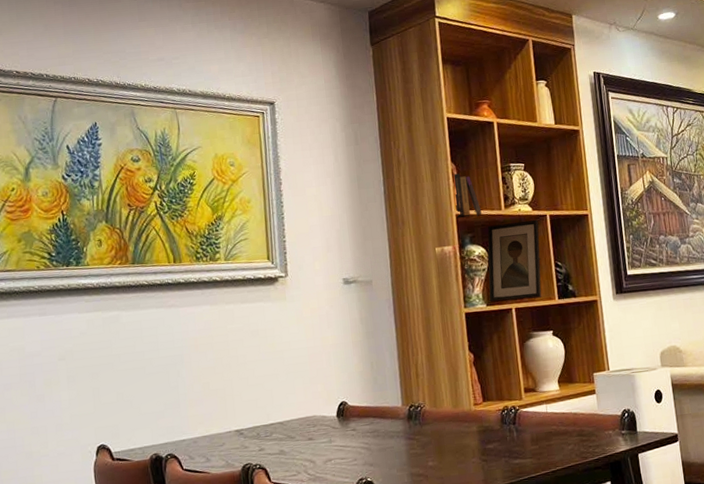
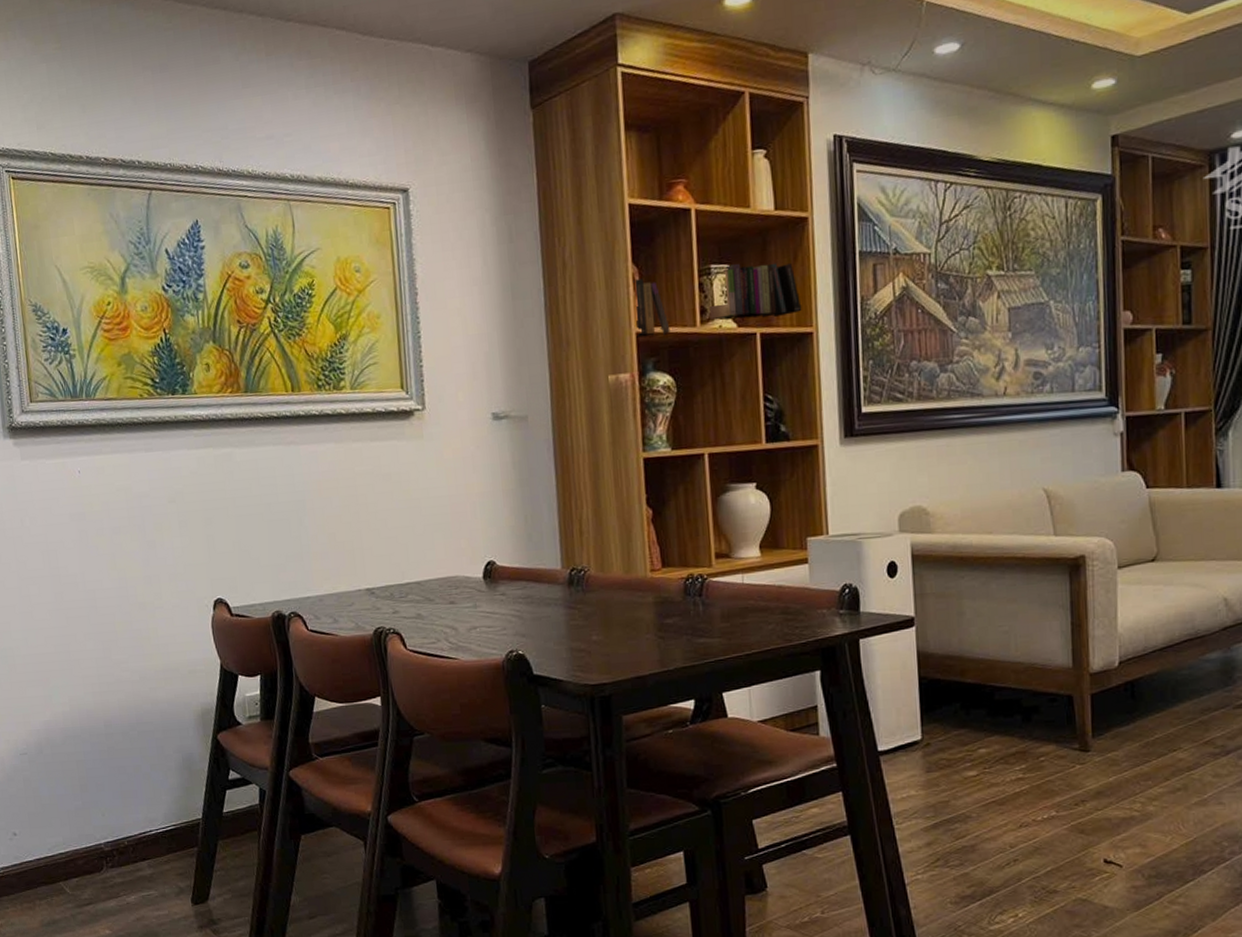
picture frame: present [487,219,542,302] -> none [675,339,746,445]
books: none [510,162,578,205] -> present [709,262,801,321]

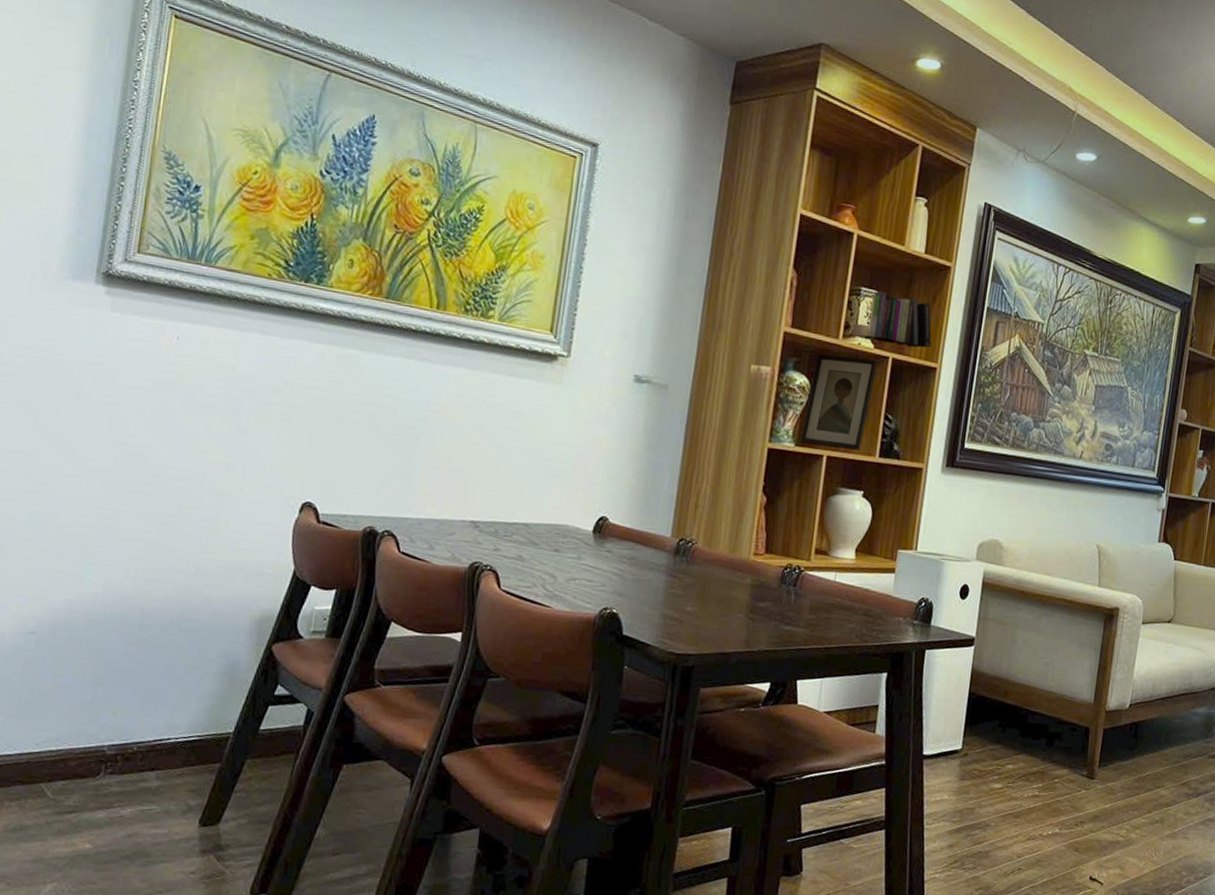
books: present [633,279,670,338] -> none [784,283,816,341]
picture frame: none [675,339,746,445] -> present [799,354,878,450]

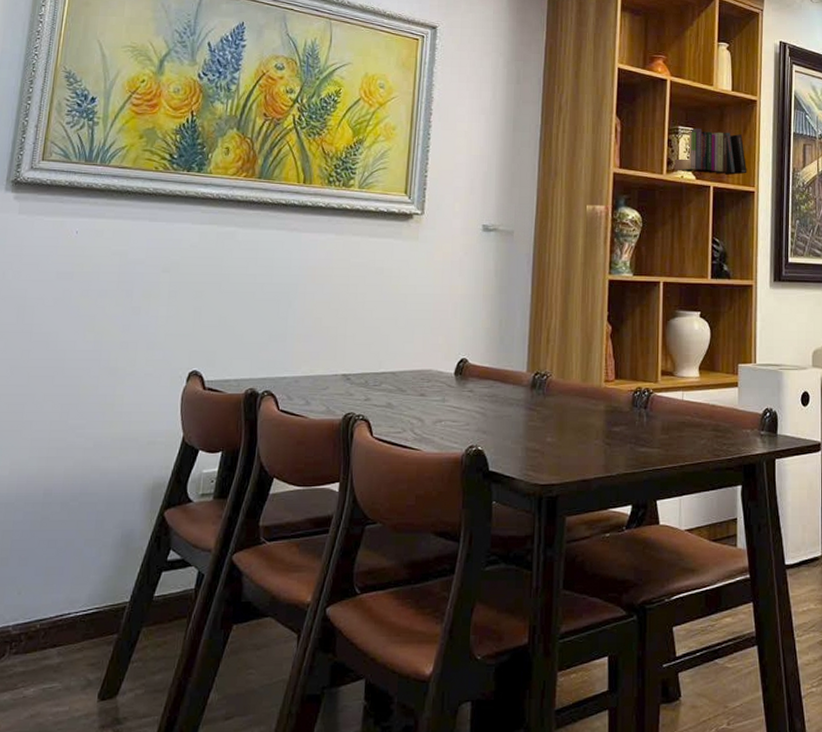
picture frame: present [799,354,878,450] -> none [637,189,701,274]

